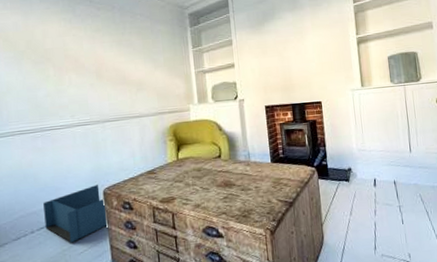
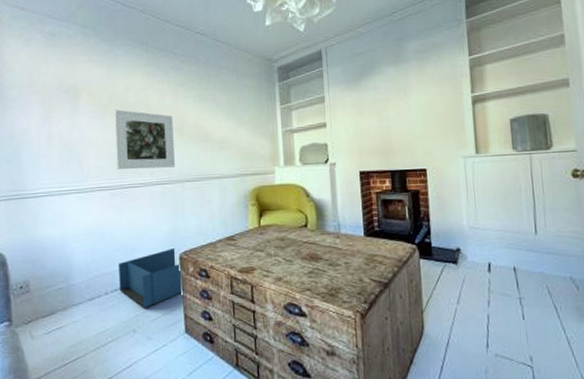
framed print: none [31,55,96,114] -> present [114,109,176,170]

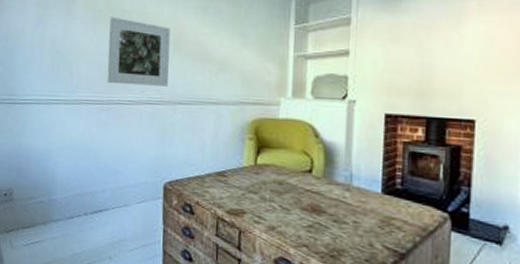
storage bin: present [119,247,182,309] -> none [99,175,165,237]

